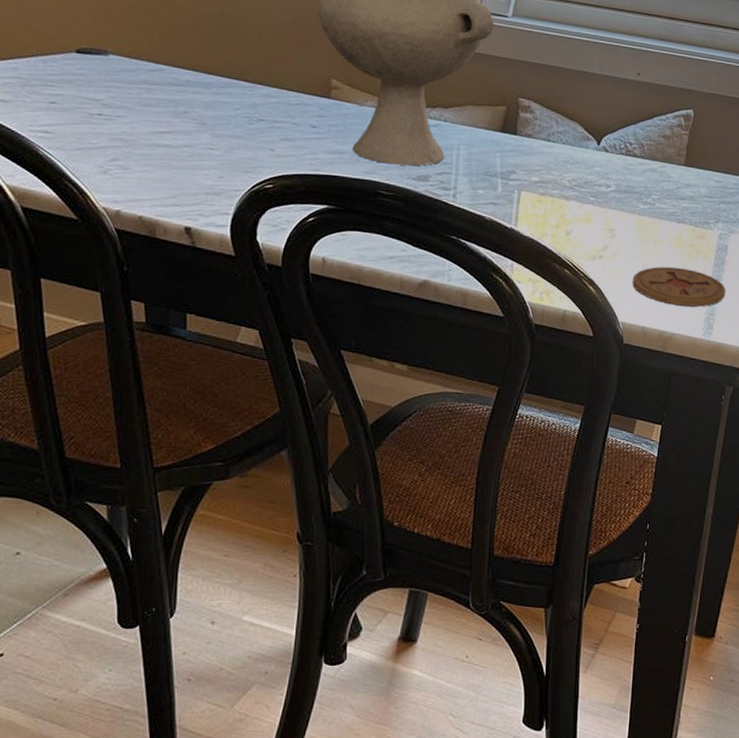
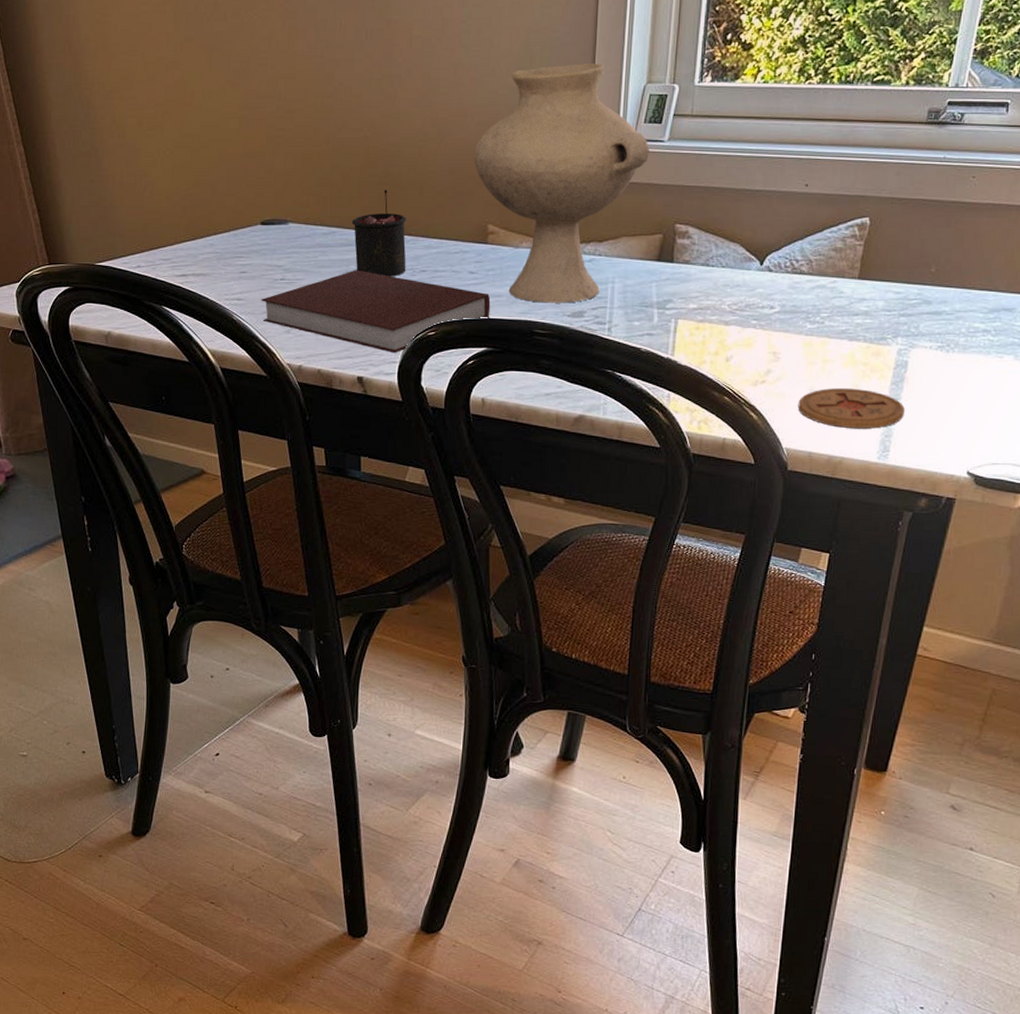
notebook: none [73,112,333,205] -> present [261,269,491,353]
candle: none [182,30,244,124] -> present [352,189,407,277]

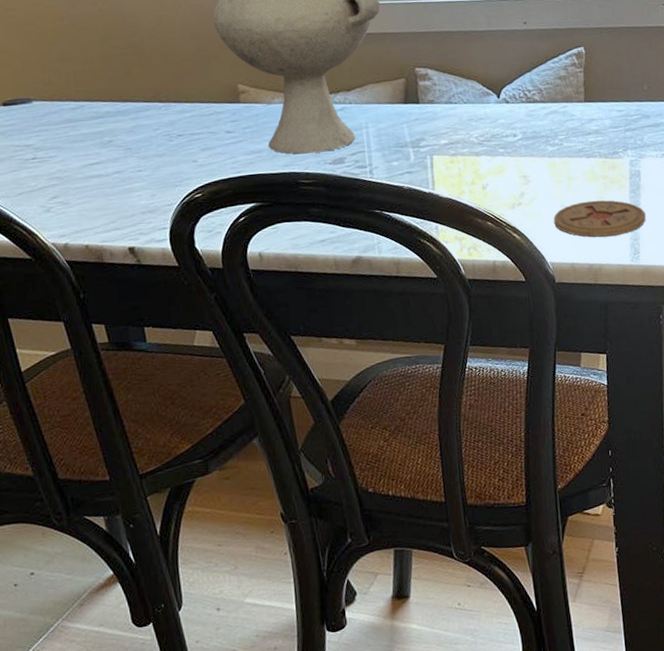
notebook: present [261,269,491,353] -> none [13,140,254,220]
candle: present [352,189,407,277] -> none [99,59,163,145]

